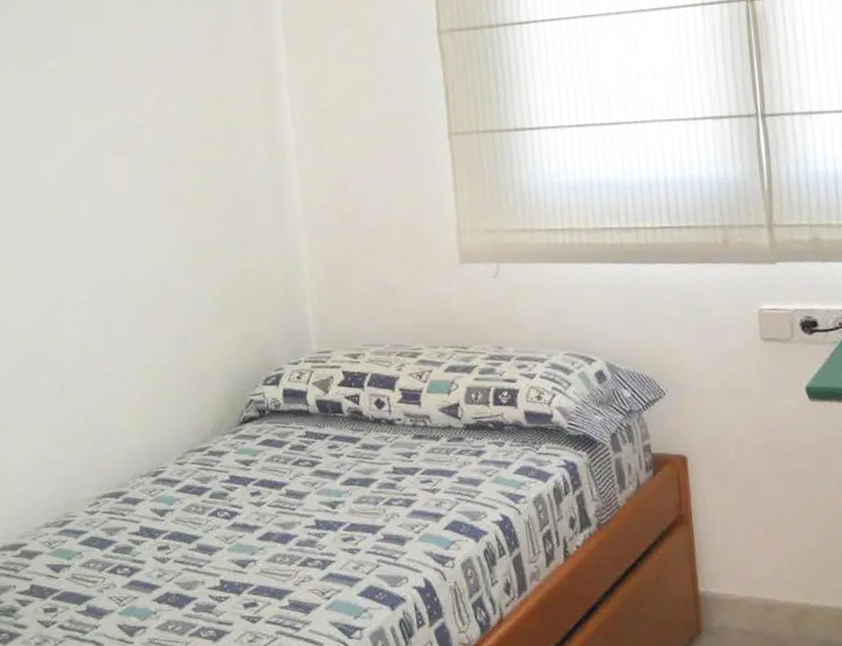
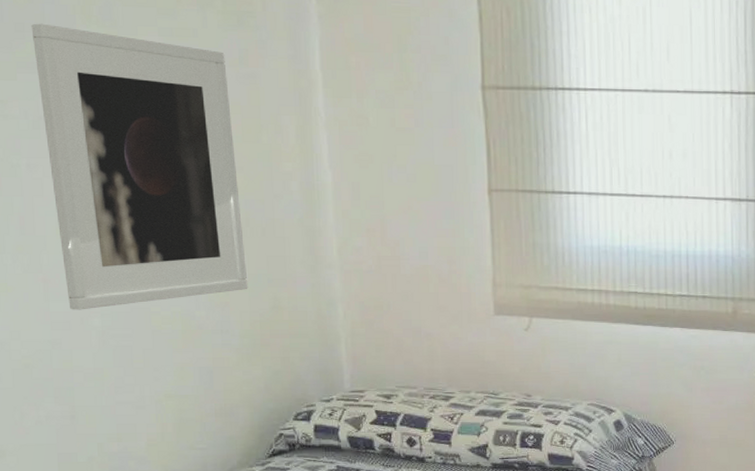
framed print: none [34,25,219,287] -> present [31,23,248,310]

